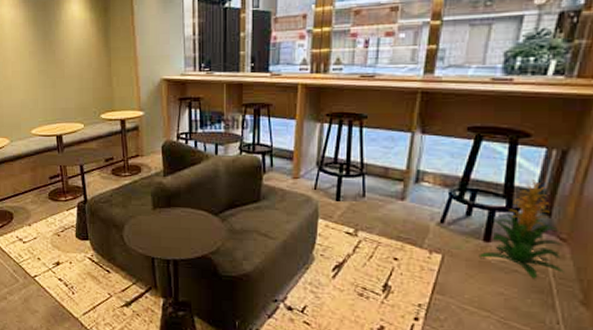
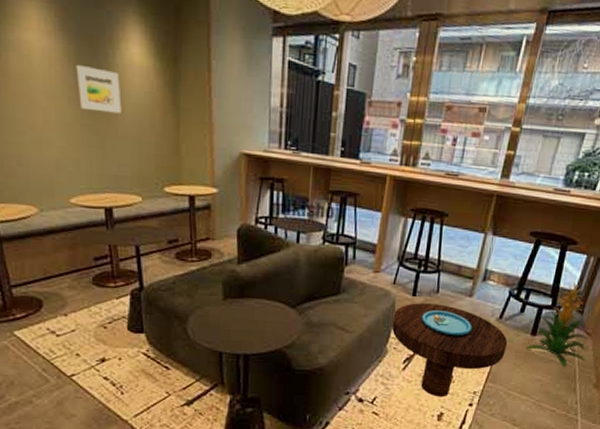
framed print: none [34,25,67,60] -> present [76,64,122,114]
side table: none [316,208,454,309] -> present [391,303,508,397]

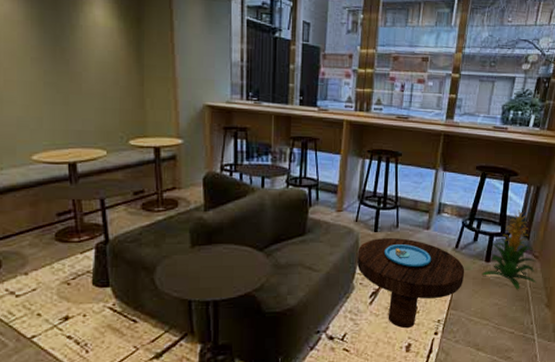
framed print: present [76,64,122,114] -> none [39,26,85,72]

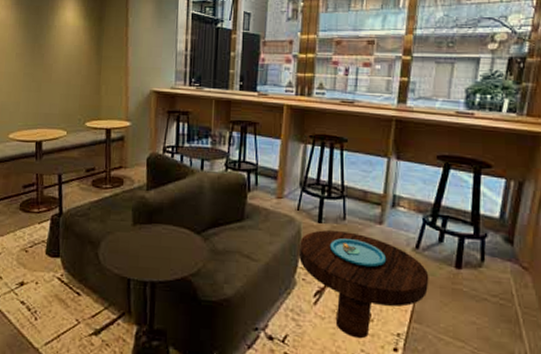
indoor plant: present [483,210,536,289] -> none [453,208,528,307]

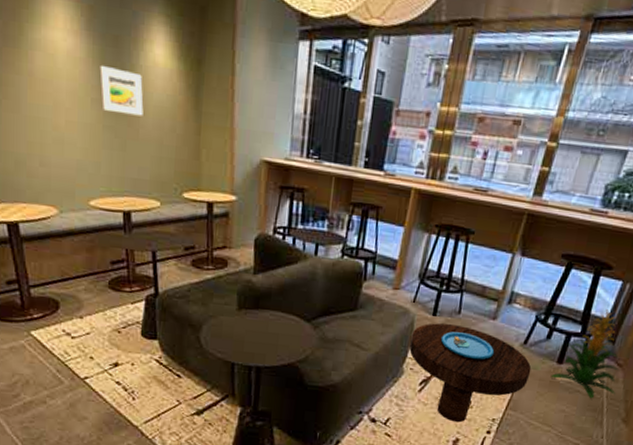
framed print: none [23,28,56,64] -> present [99,64,144,117]
indoor plant: none [453,208,528,307] -> present [552,309,620,398]

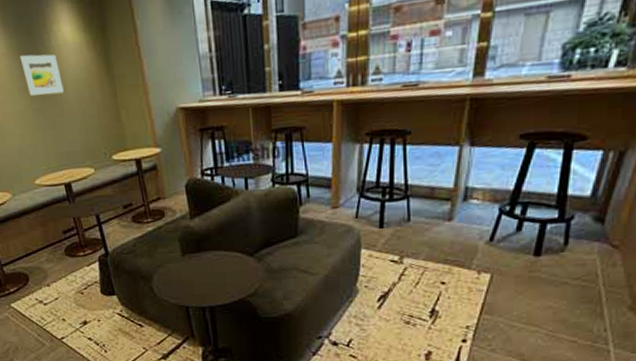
side table: present [408,323,532,423] -> none [359,233,504,335]
indoor plant: present [552,309,620,398] -> none [530,186,615,288]

